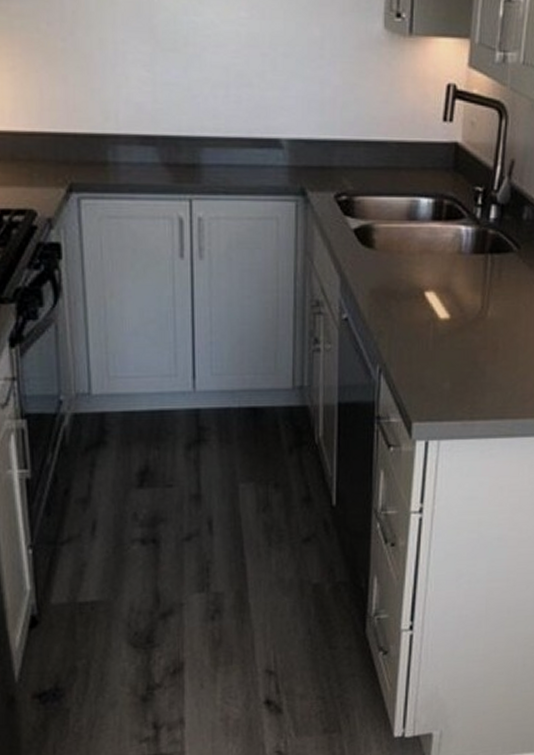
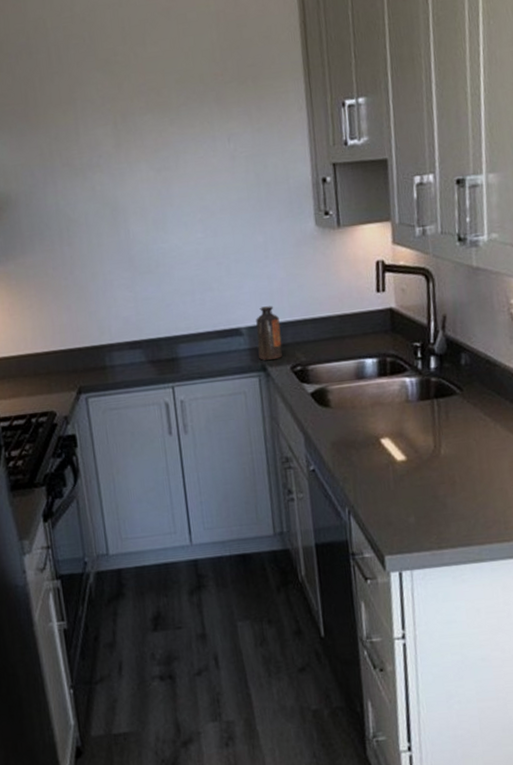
bottle: none [299,117,328,183] -> present [256,306,283,360]

